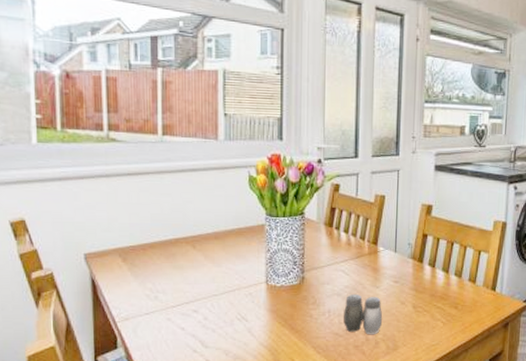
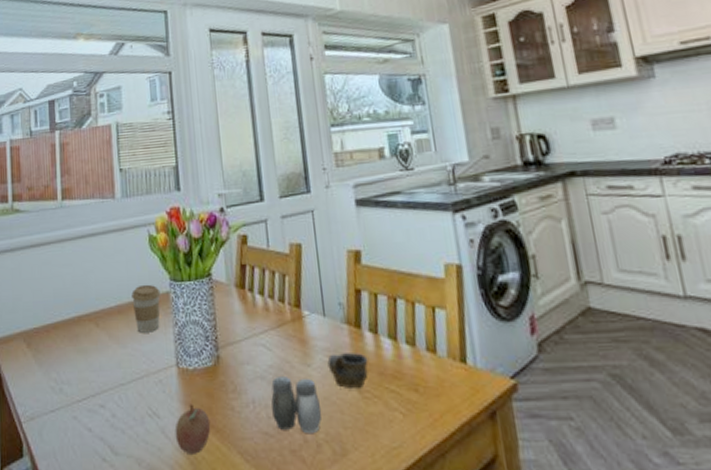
coffee cup: none [229,217,256,256] -> present [131,284,161,333]
fruit: none [260,311,291,348] -> present [175,404,211,454]
cup: none [392,280,424,306] -> present [327,353,369,390]

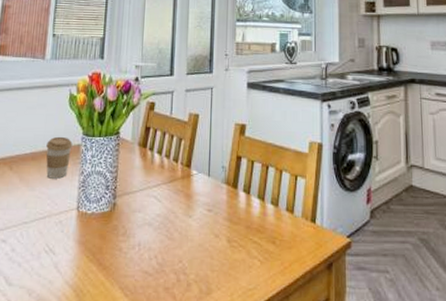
fruit: present [175,404,211,454] -> none [66,243,100,288]
salt and pepper shaker: present [271,375,322,434] -> none [154,223,196,275]
cup: present [327,353,369,390] -> none [206,208,239,239]

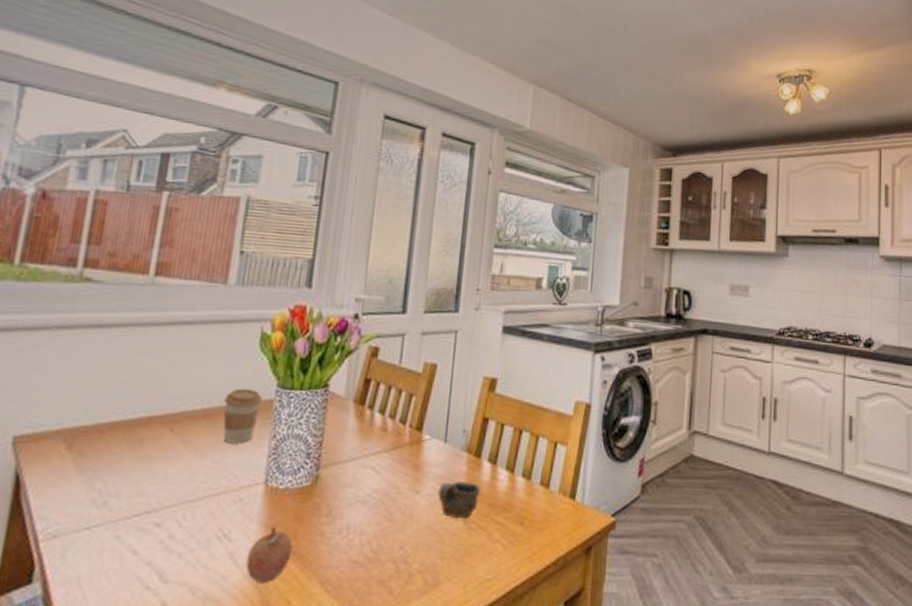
fruit: none [66,243,100,288] -> present [245,527,293,583]
cup: none [206,208,239,239] -> present [438,482,481,520]

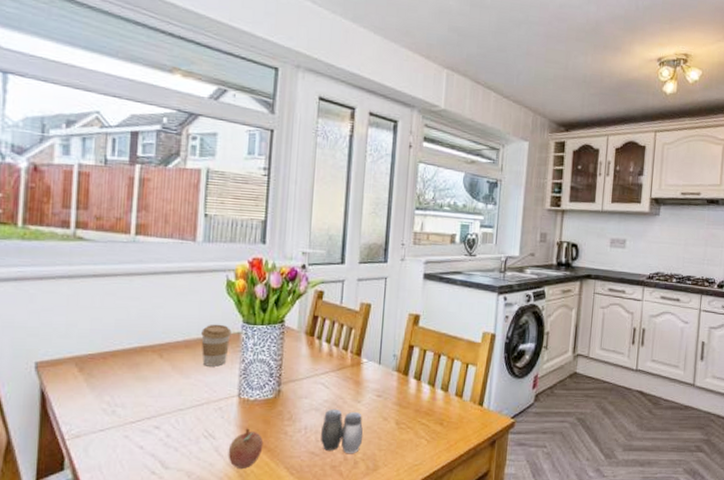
salt and pepper shaker: none [366,501,422,564] -> present [321,408,364,454]
cup: present [438,482,481,520] -> none [375,394,409,422]

